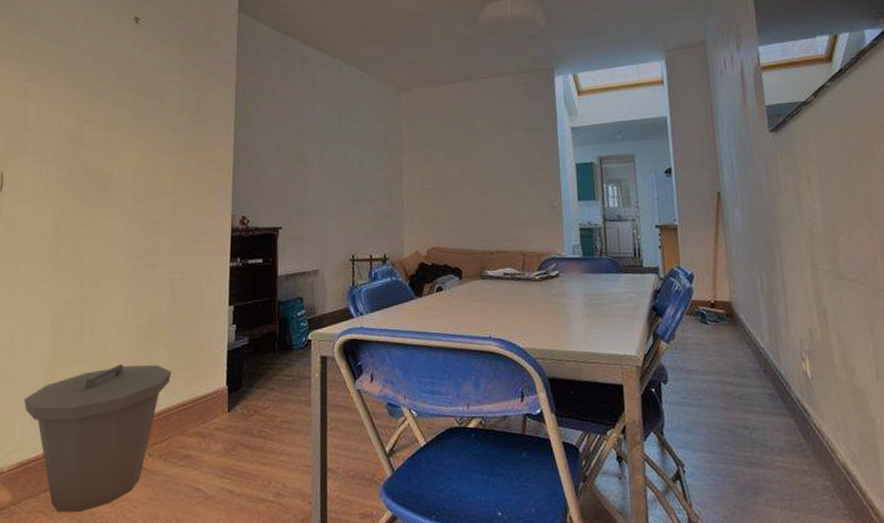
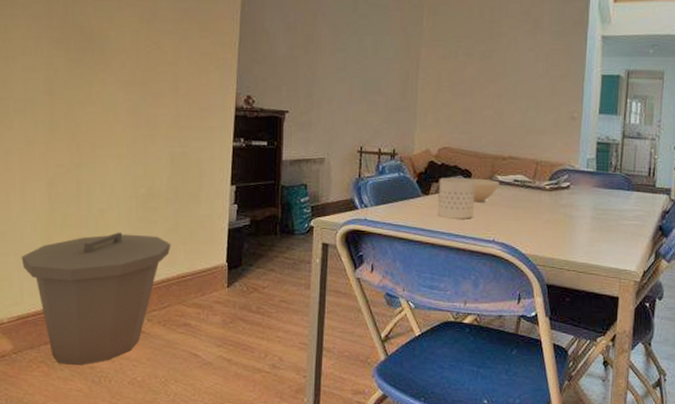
mug: none [430,276,468,319] -> present [438,177,476,219]
bowl: none [457,275,490,300] -> present [466,177,499,203]

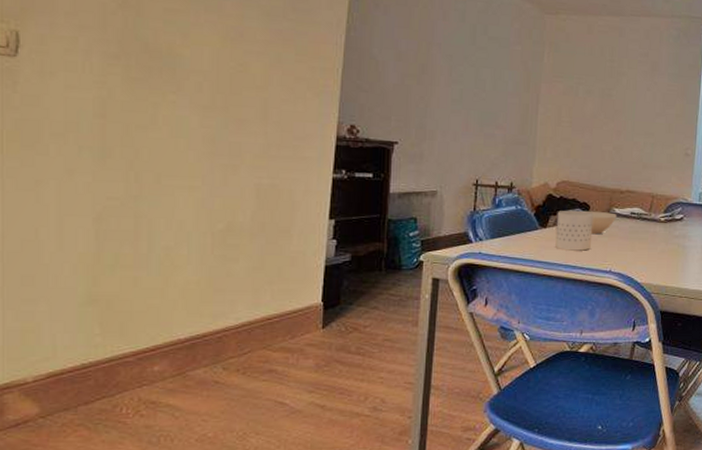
trash can: present [21,232,171,365] -> none [55,272,255,426]

